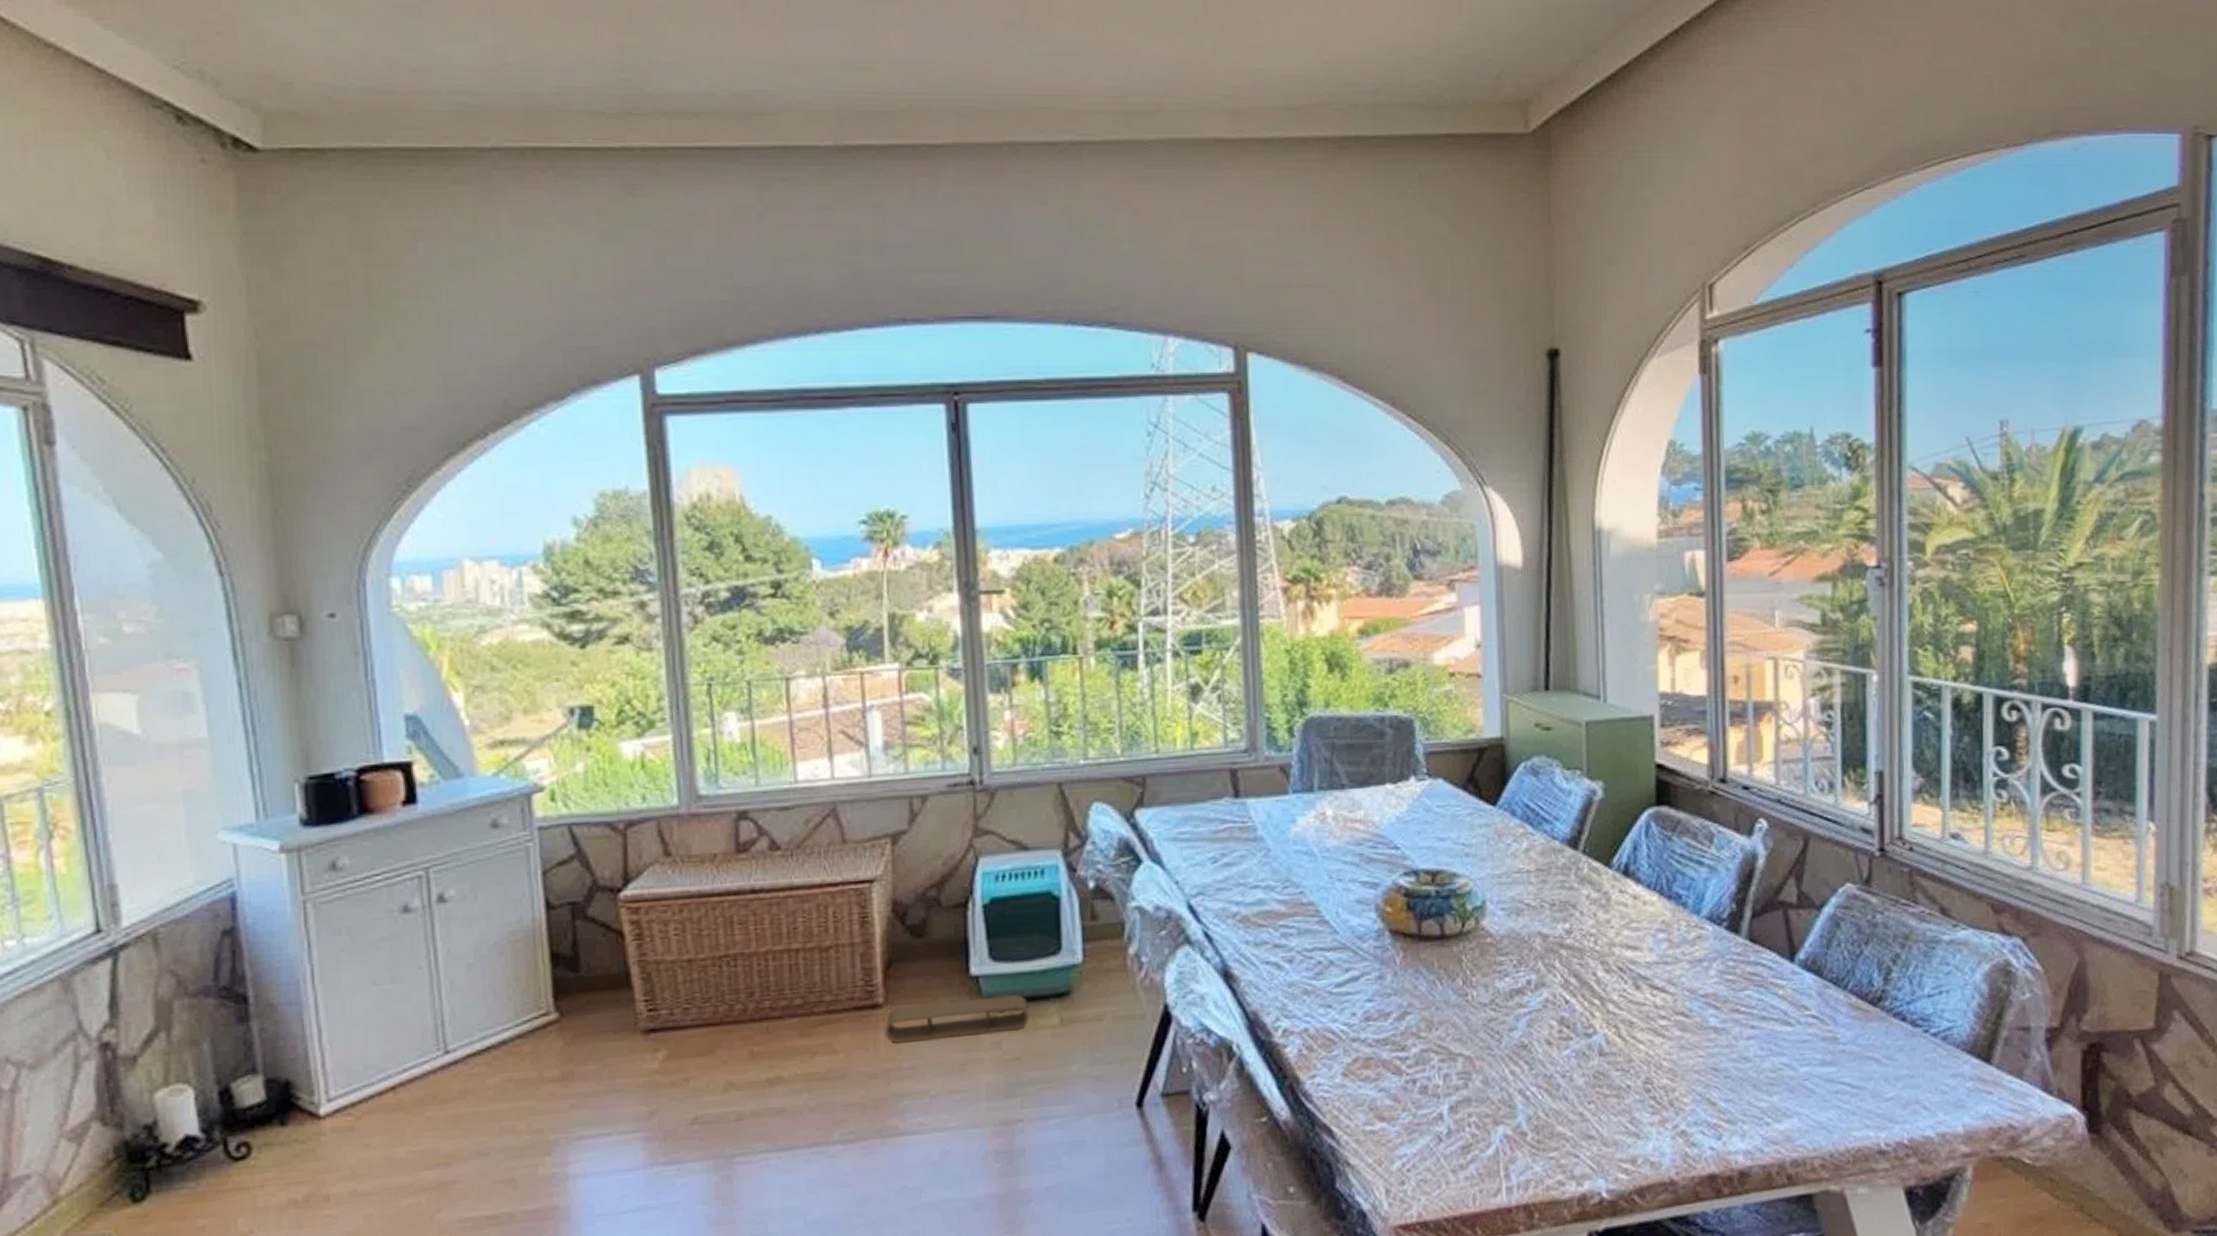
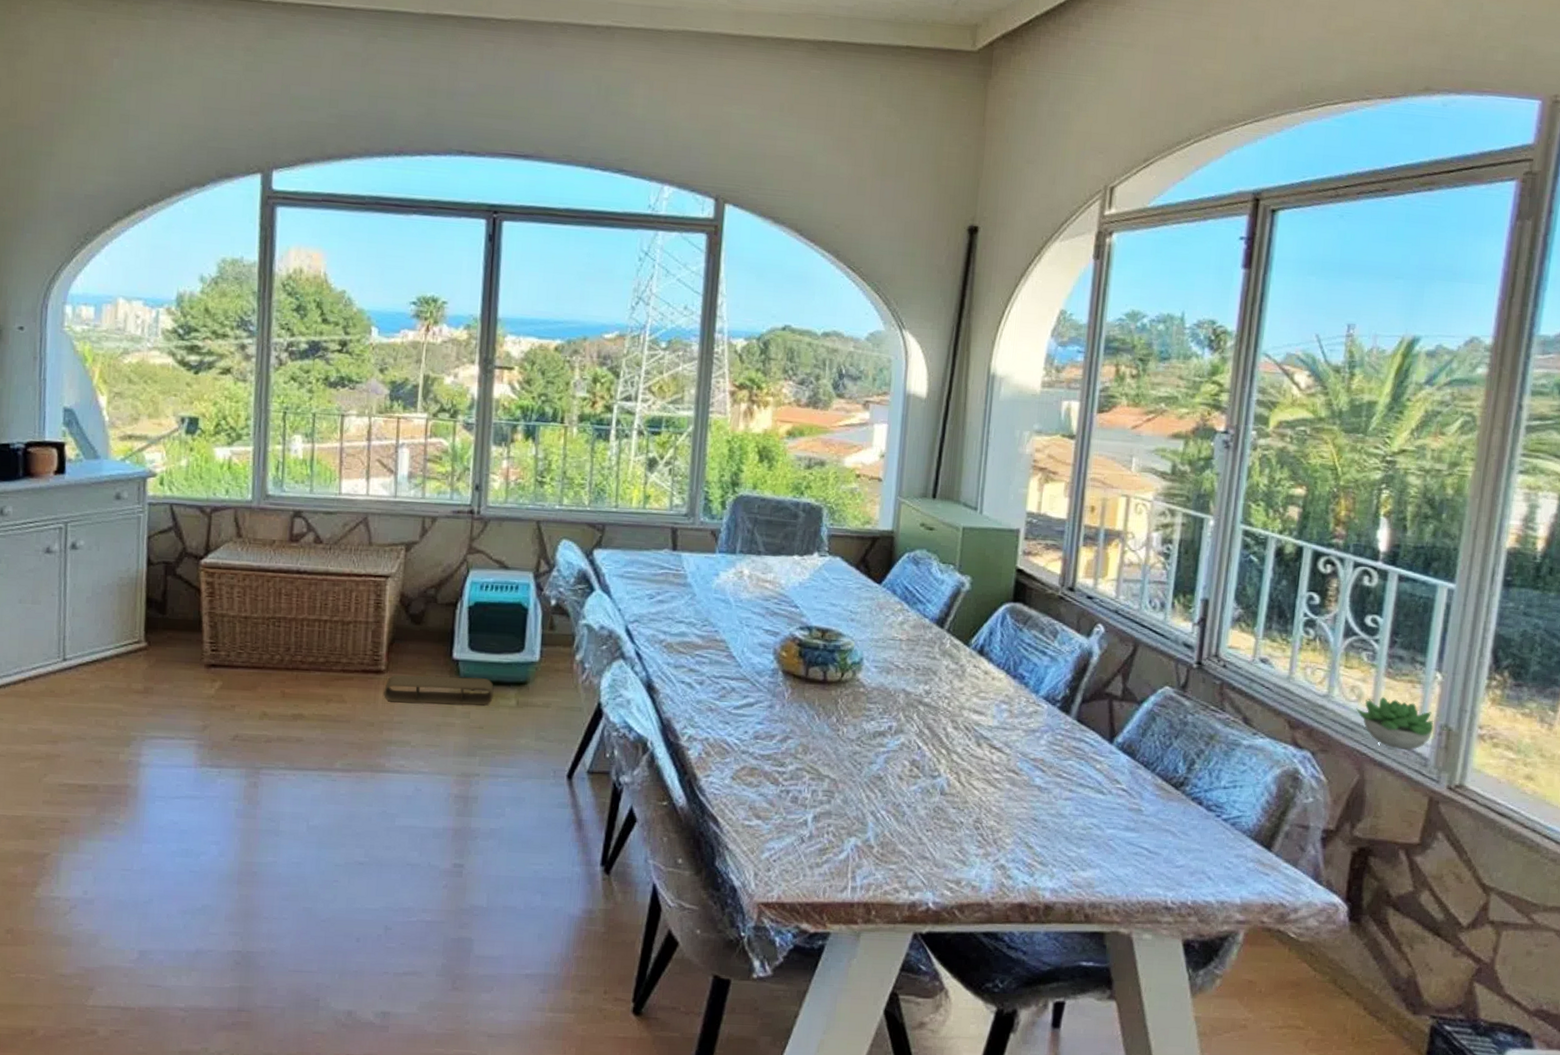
succulent plant: none [2064,859,2154,921] -> present [1355,696,1434,751]

